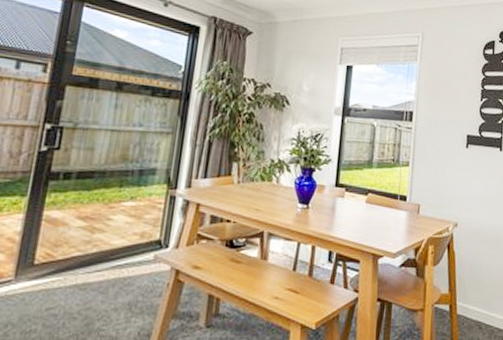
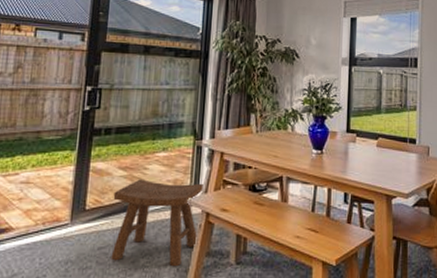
stool: none [60,231,175,330] -> present [111,179,203,267]

